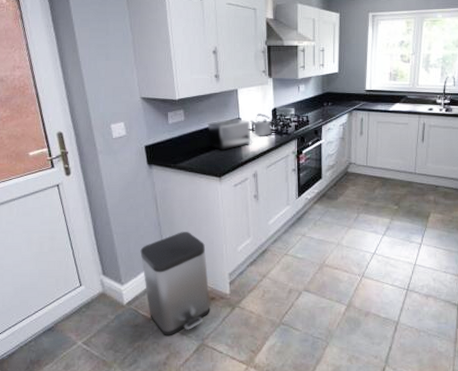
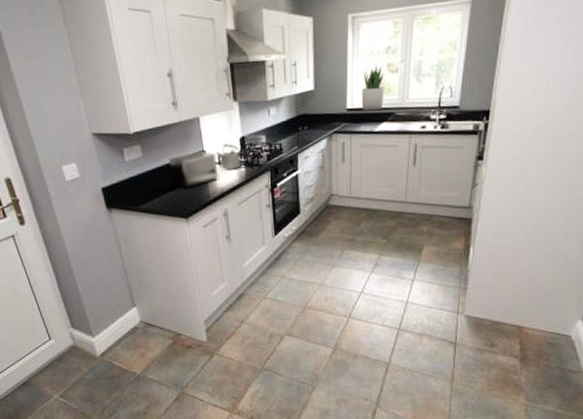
pedal bin: present [140,232,211,336] -> none [108,279,188,387]
planter: none [378,55,398,93] -> present [361,65,384,111]

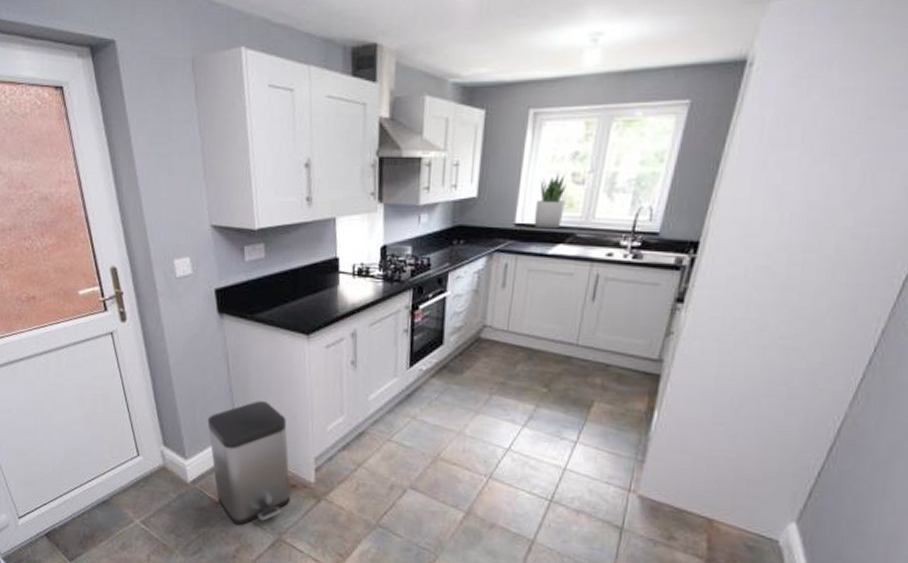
pedal bin: none [108,279,188,387] -> present [207,401,291,526]
toaster: present [169,150,219,190] -> none [295,257,351,301]
kettle: present [216,144,244,170] -> none [351,252,383,283]

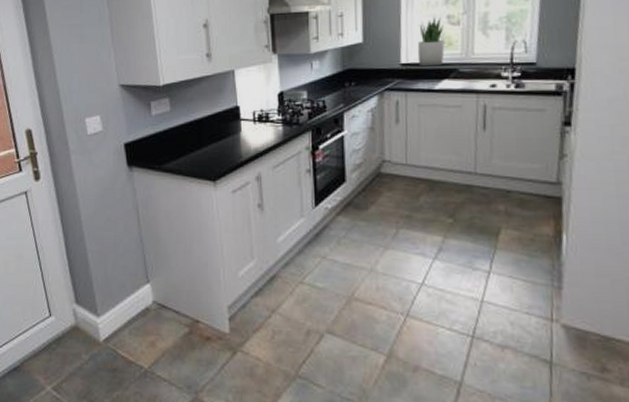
pedal bin: present [207,401,291,526] -> none [119,251,205,386]

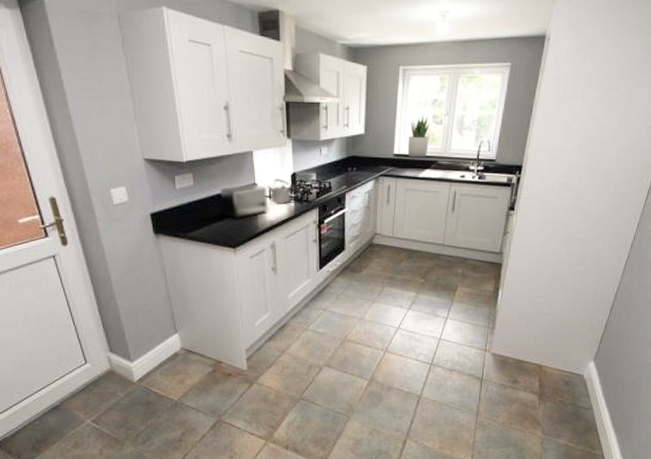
toaster: none [199,106,253,149] -> present [220,183,268,220]
kettle: none [251,99,281,128] -> present [267,179,294,204]

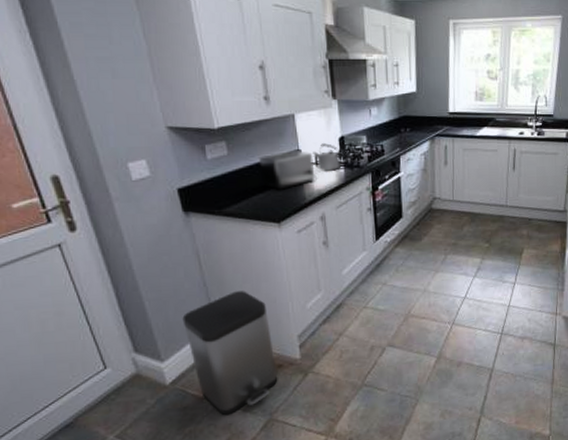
pedal bin: none [149,306,227,413] -> present [182,291,278,416]
planter: present [407,116,429,158] -> none [462,71,485,116]

